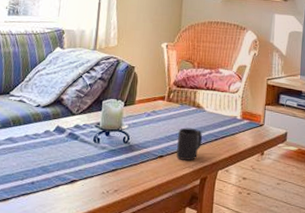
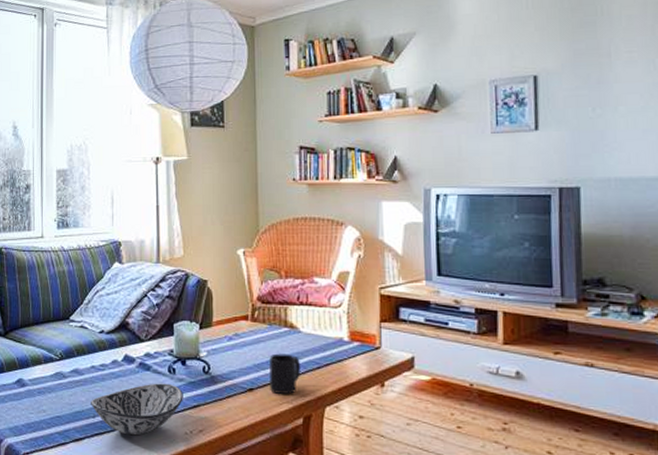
decorative bowl: none [21,150,104,195] -> present [91,383,183,436]

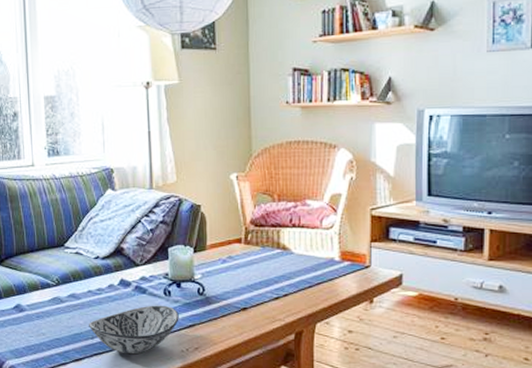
mug: present [269,353,301,394] -> none [262,274,293,312]

